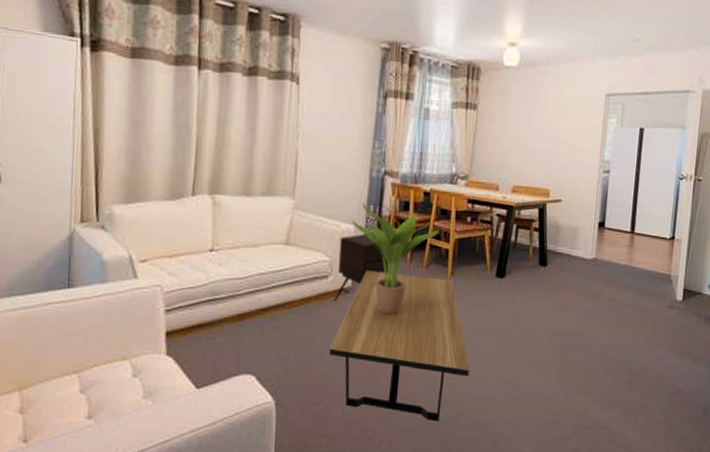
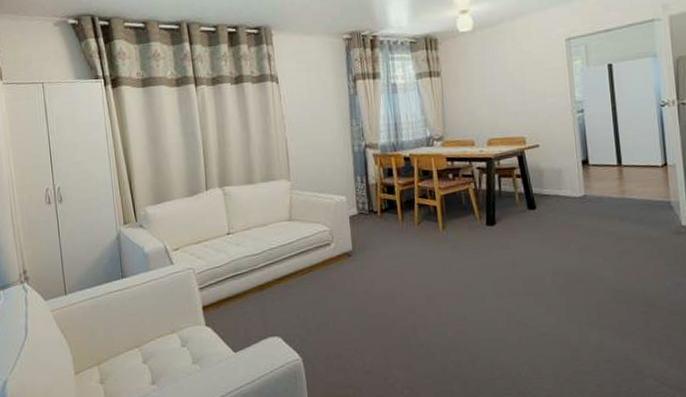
coffee table: present [329,270,470,421] -> none [342,233,477,366]
side table: present [334,234,389,301] -> none [335,202,384,265]
potted plant: present [352,204,439,315] -> none [343,176,424,272]

